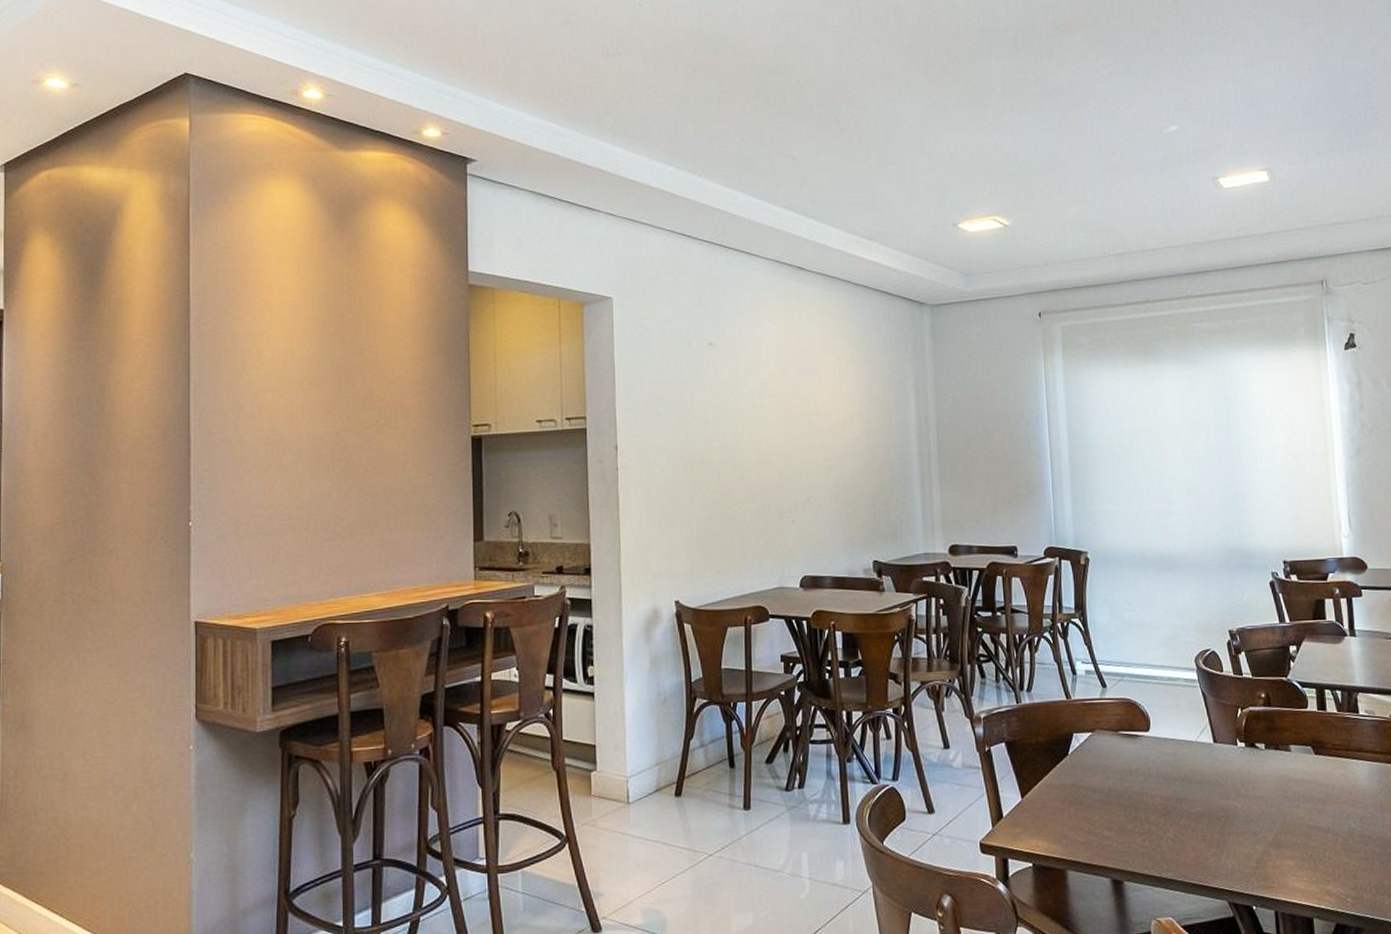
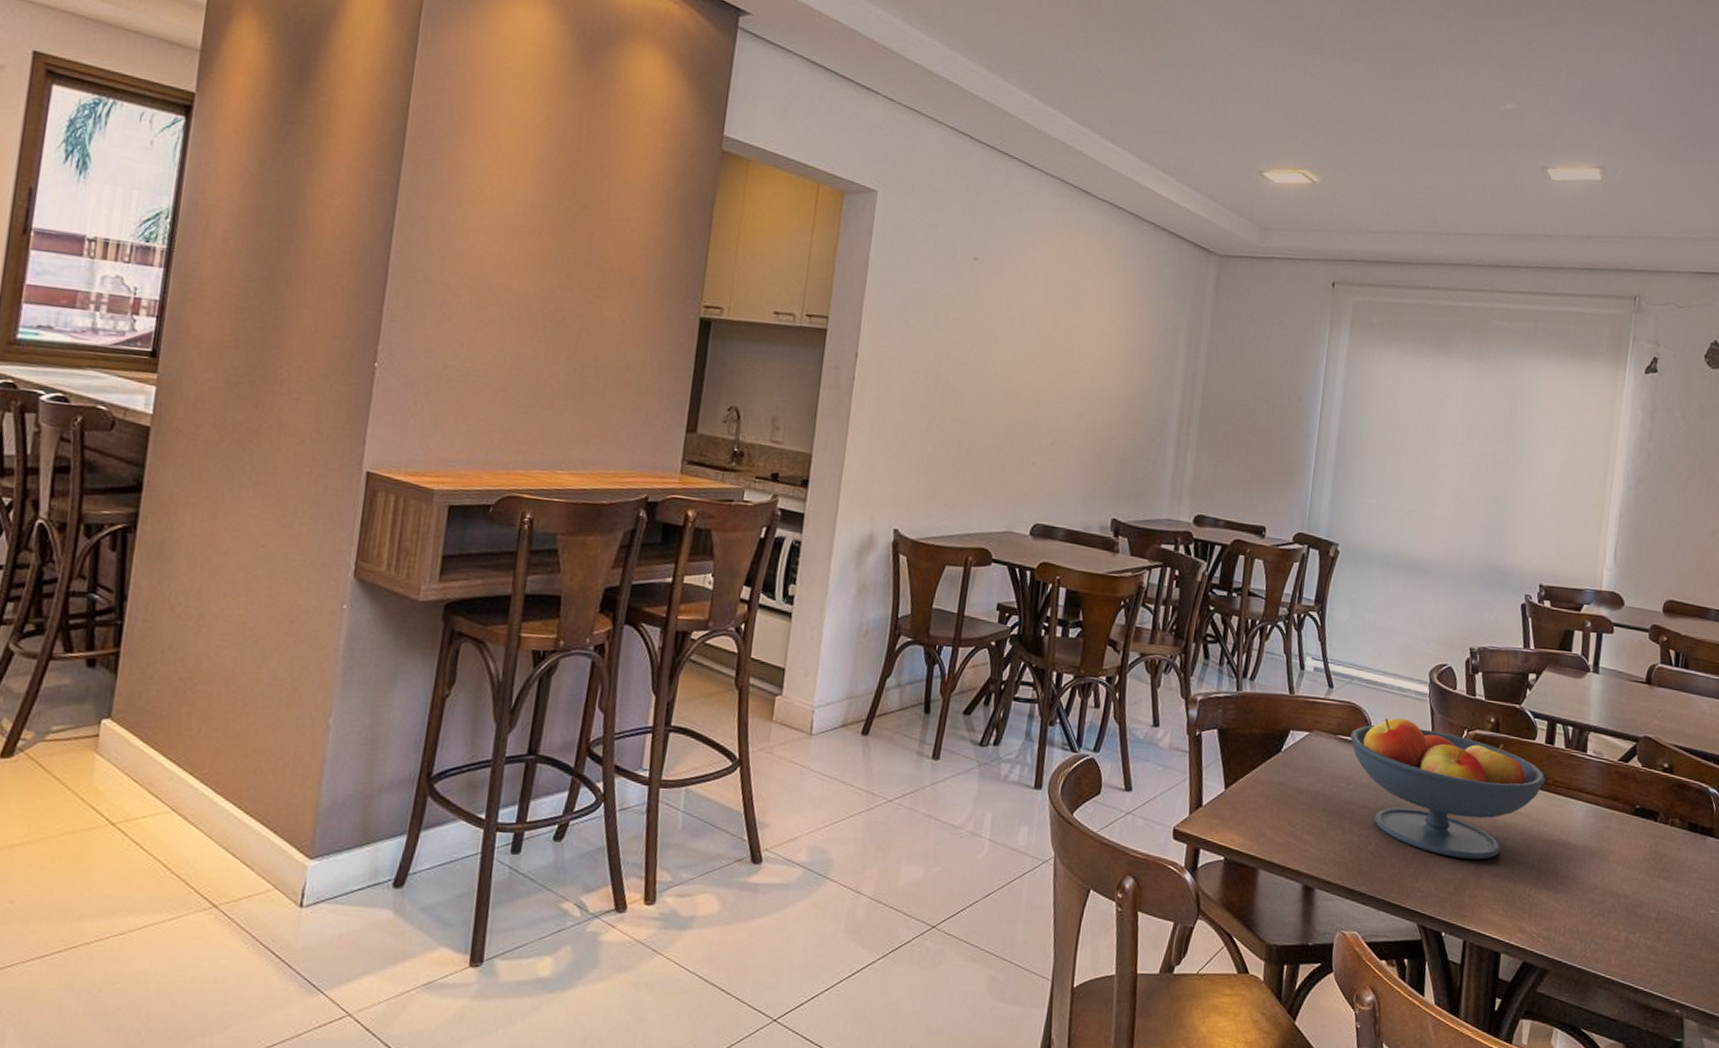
fruit bowl: none [1131,706,1325,833] -> present [1350,718,1546,860]

